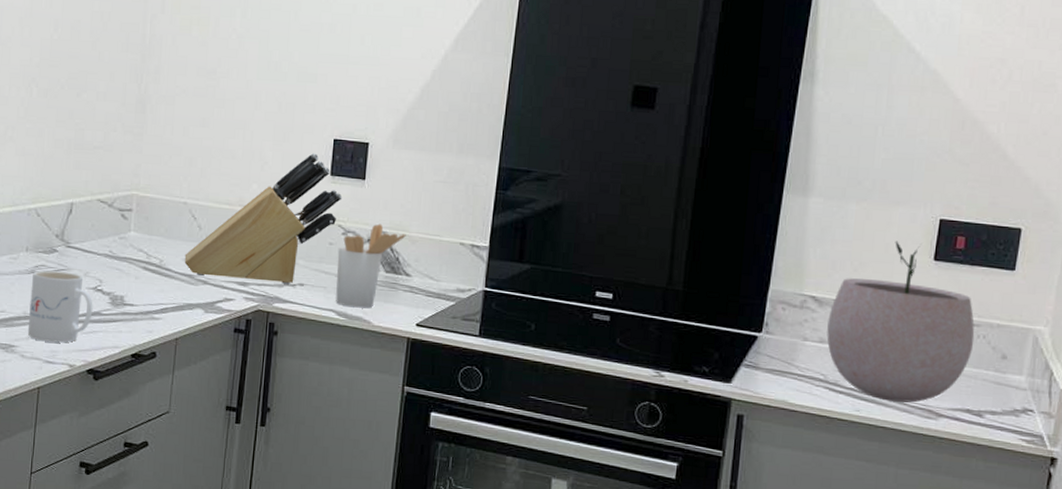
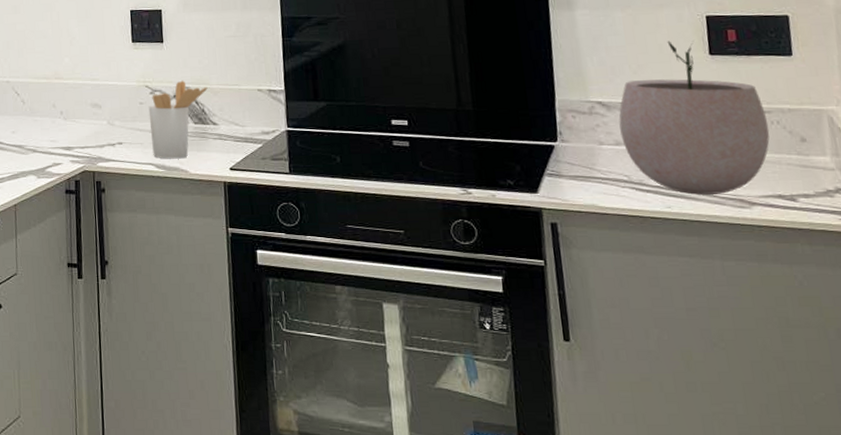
knife block: present [184,153,343,284] -> none [13,25,146,145]

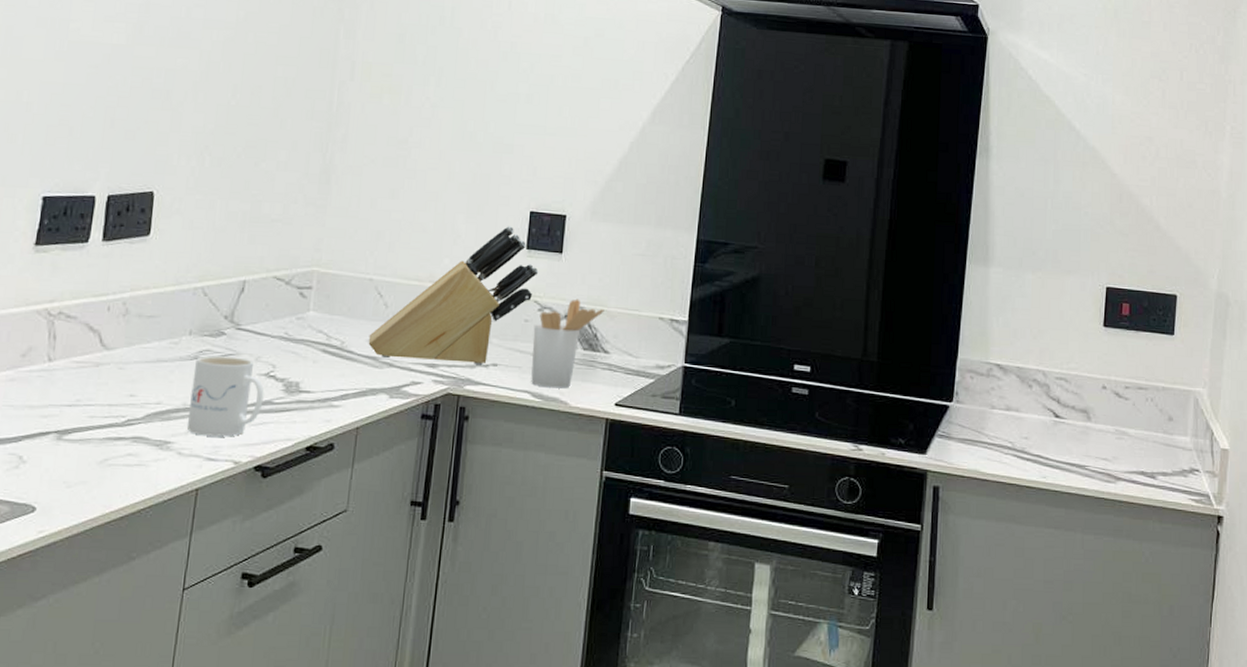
knife block: none [13,25,146,145] -> present [368,226,539,365]
plant pot: present [618,41,770,195] -> none [1012,308,1144,467]

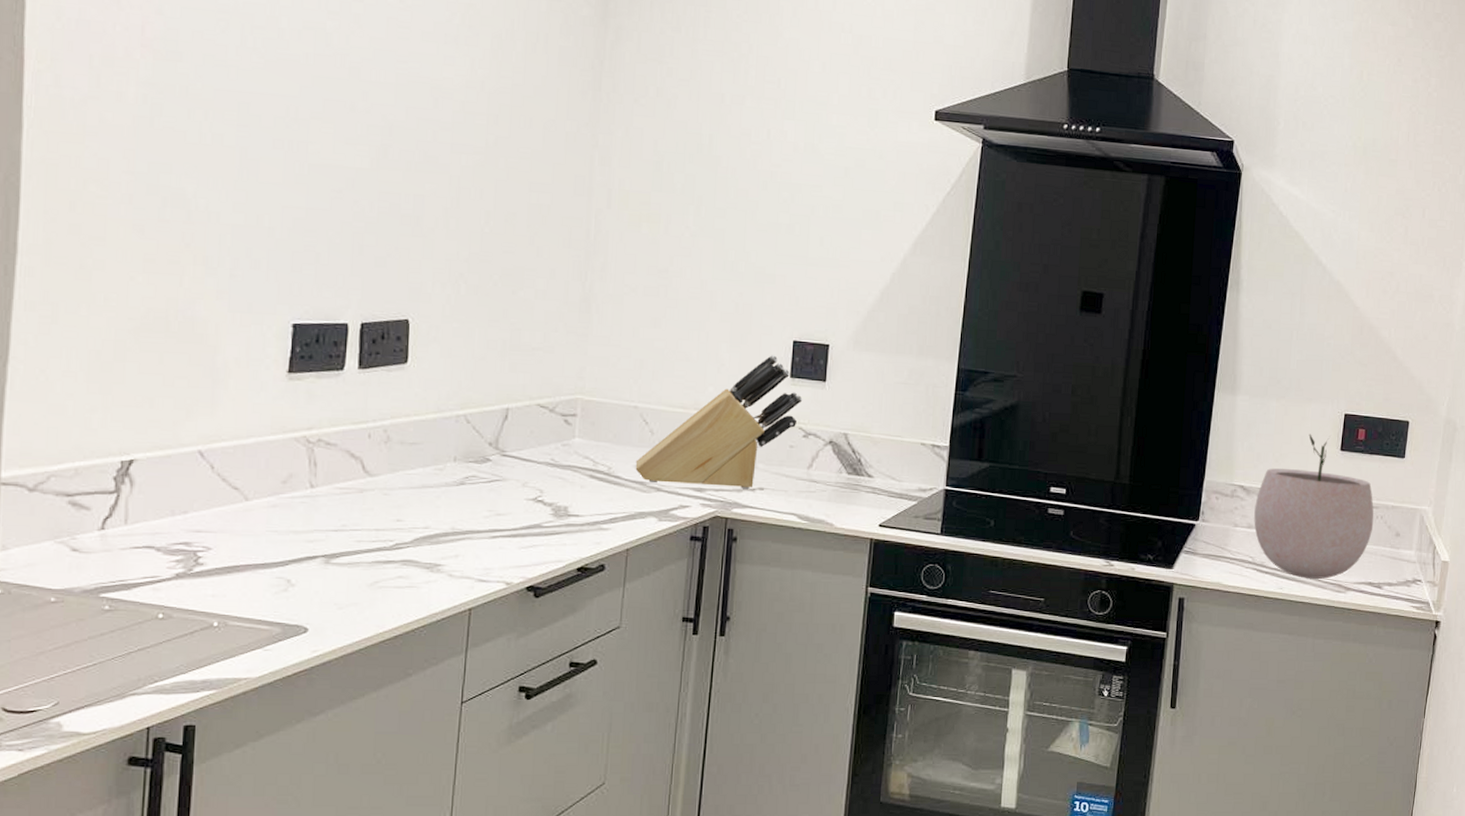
mug: present [186,356,264,437] -> none [456,481,533,559]
utensil holder: present [531,298,605,389] -> none [797,425,868,511]
plant pot: none [1012,308,1144,467] -> present [1254,434,1374,579]

